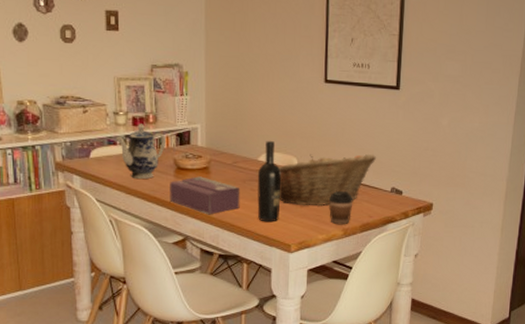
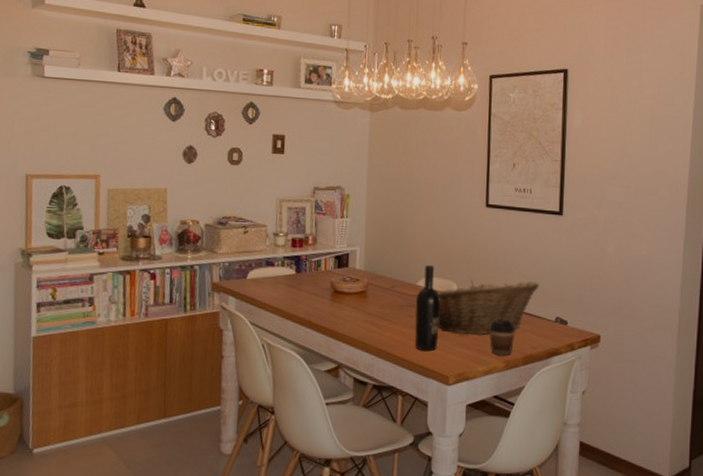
teapot: present [116,124,166,179] -> none [274,245,324,302]
tissue box: present [169,176,240,215] -> none [324,300,398,342]

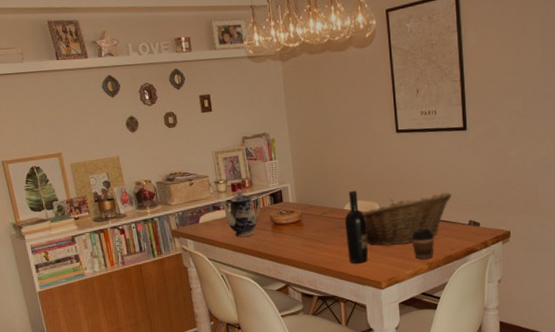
teapot: none [274,245,324,302] -> present [219,189,262,237]

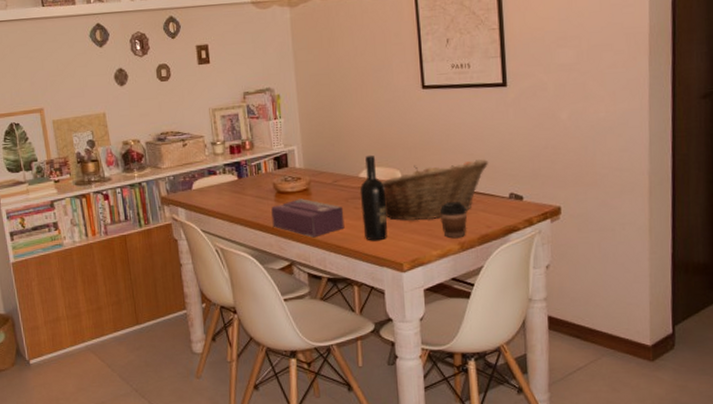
teapot: present [219,189,262,237] -> none [215,151,264,206]
tissue box: none [269,229,332,262] -> present [271,199,345,238]

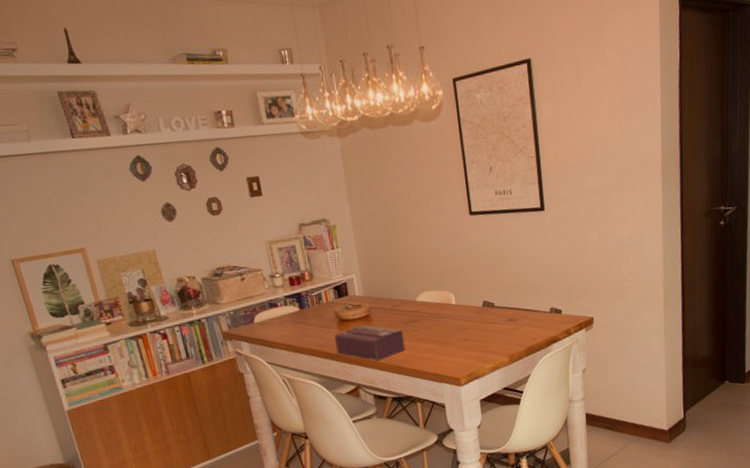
wine bottle: present [359,154,387,241] -> none [417,279,445,360]
fruit basket: present [381,159,489,221] -> none [437,278,532,339]
coffee cup: present [439,202,468,239] -> none [490,318,515,352]

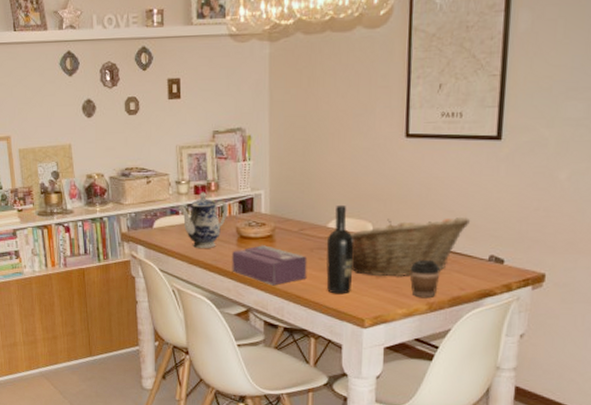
teapot: none [276,282,325,337] -> present [178,192,228,248]
wine bottle: none [417,279,445,360] -> present [326,204,354,295]
fruit basket: none [437,278,532,339] -> present [350,217,471,277]
coffee cup: none [490,318,515,352] -> present [410,260,441,299]

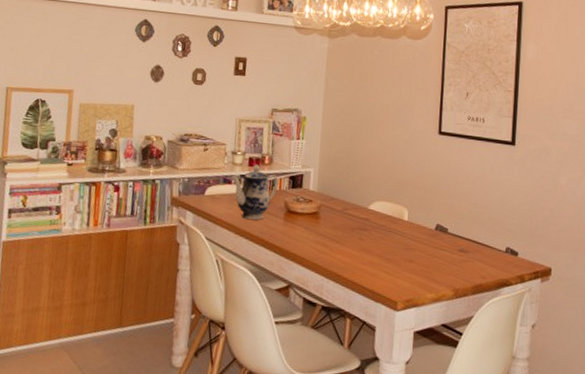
tissue box: present [232,245,308,286] -> none [277,221,349,263]
wine bottle: present [326,204,354,295] -> none [364,189,392,276]
fruit basket: present [350,217,471,277] -> none [387,205,491,263]
coffee cup: present [410,260,441,299] -> none [439,247,466,285]

